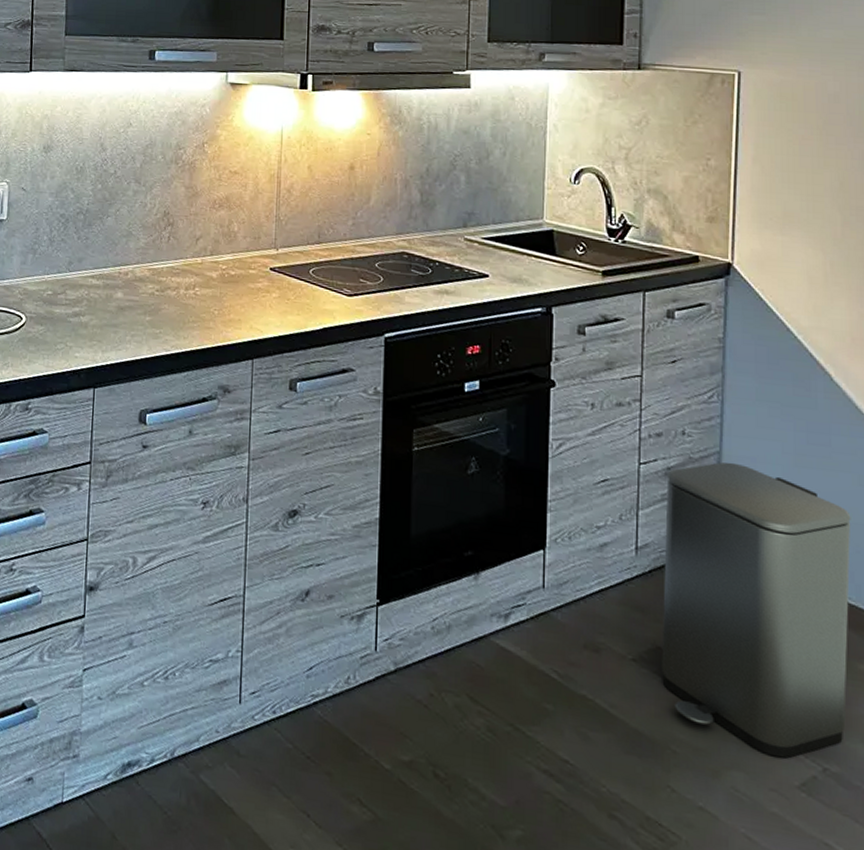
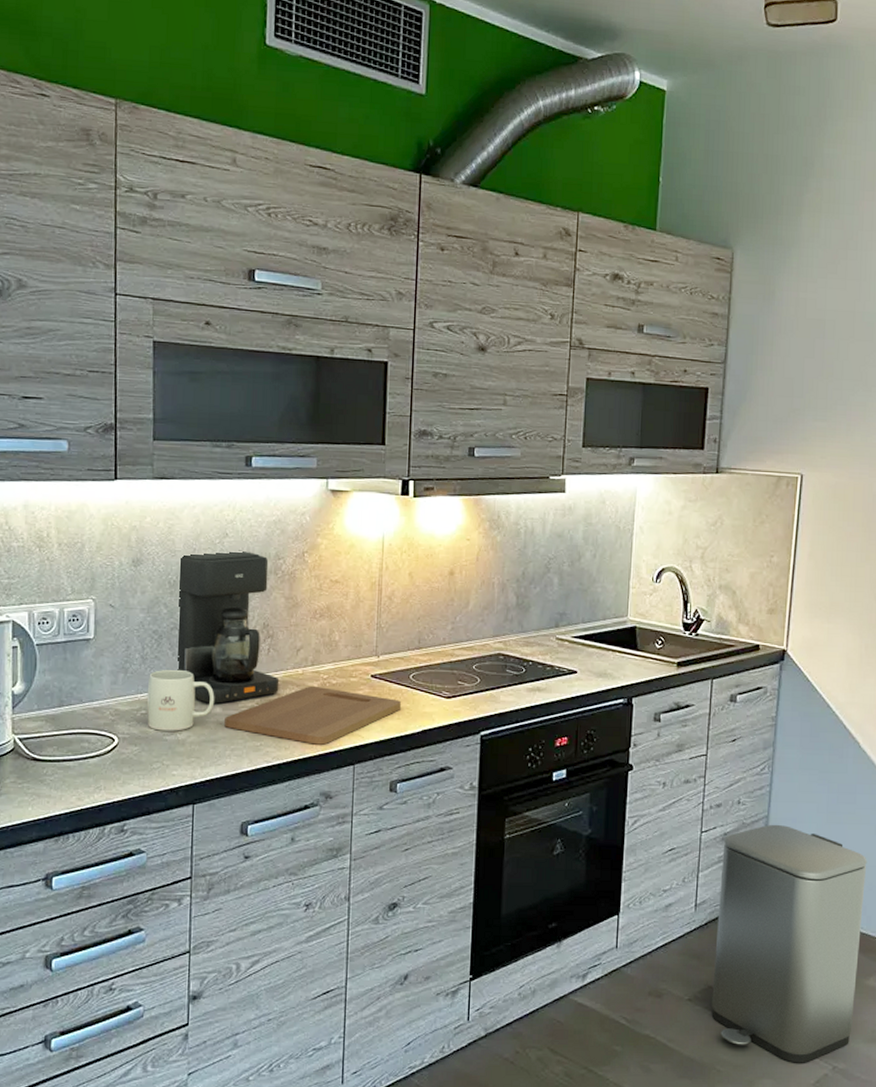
mug: none [52,252,117,314] -> present [146,669,215,731]
coffee maker: none [71,139,179,289] -> present [165,550,280,703]
cutting board: none [125,275,300,337] -> present [224,685,401,745]

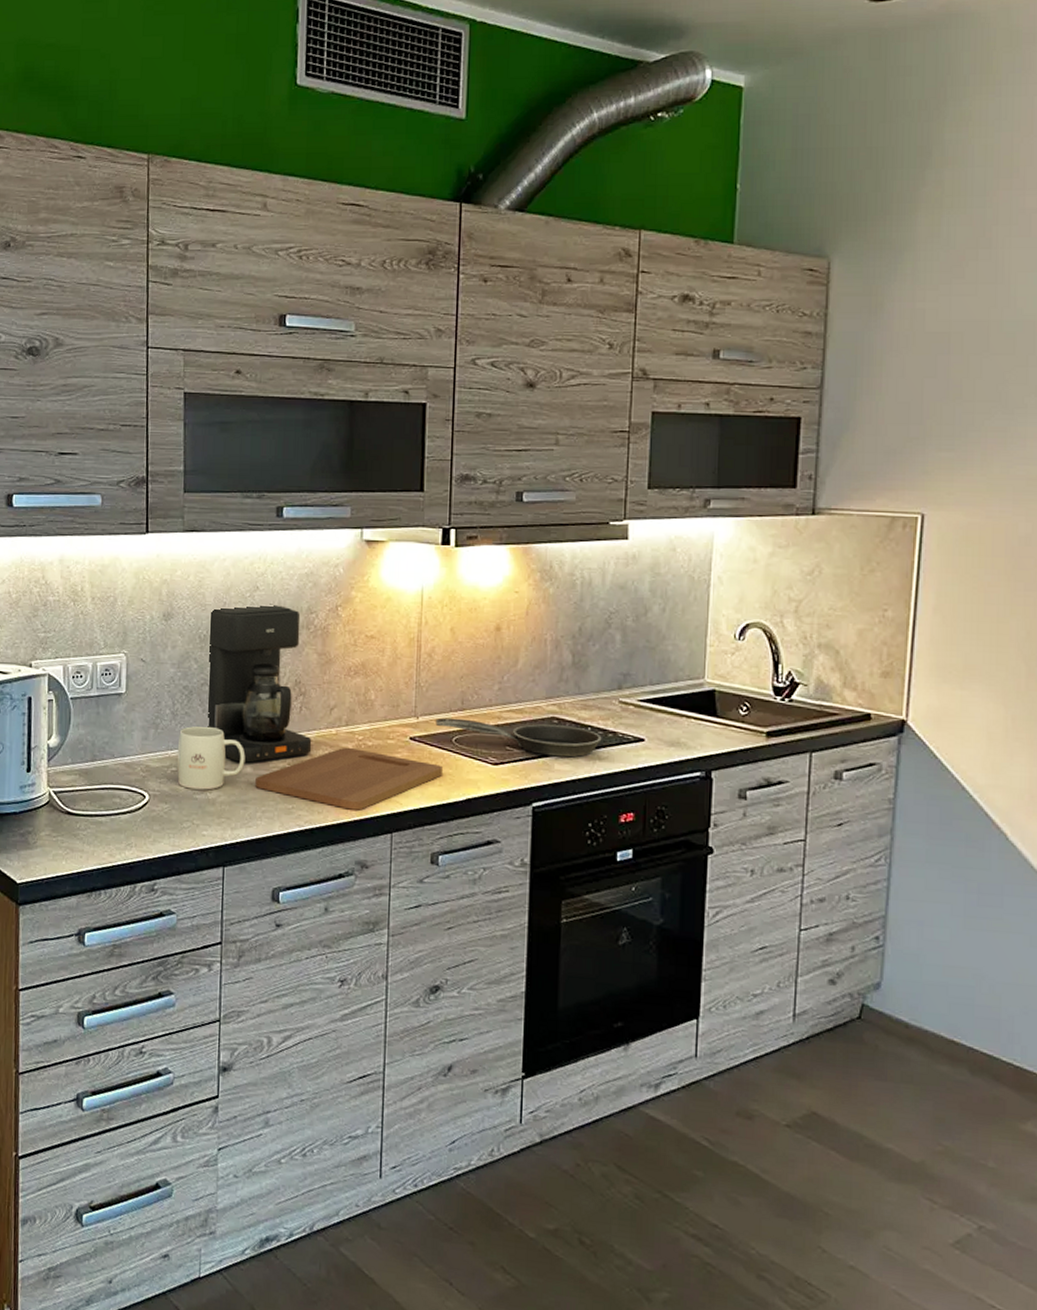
frying pan: none [395,656,541,690] -> present [435,717,602,758]
pedal bin: present [712,824,867,1063] -> none [816,926,1020,1218]

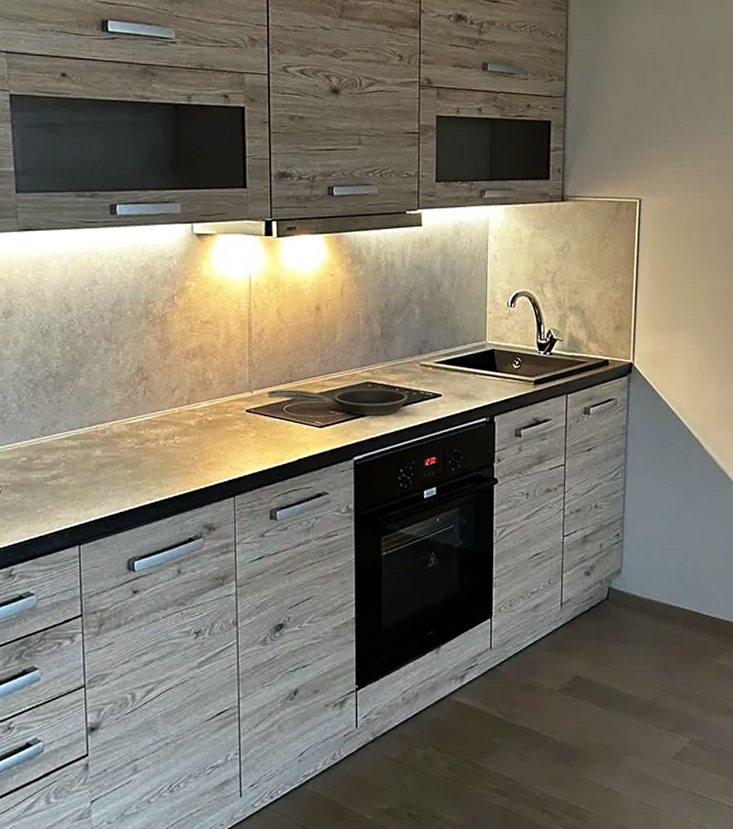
mug: present [177,726,246,790] -> none [26,416,94,477]
coffee maker: present [195,604,312,763] -> none [43,296,157,447]
cutting board: present [255,747,442,810] -> none [105,423,276,480]

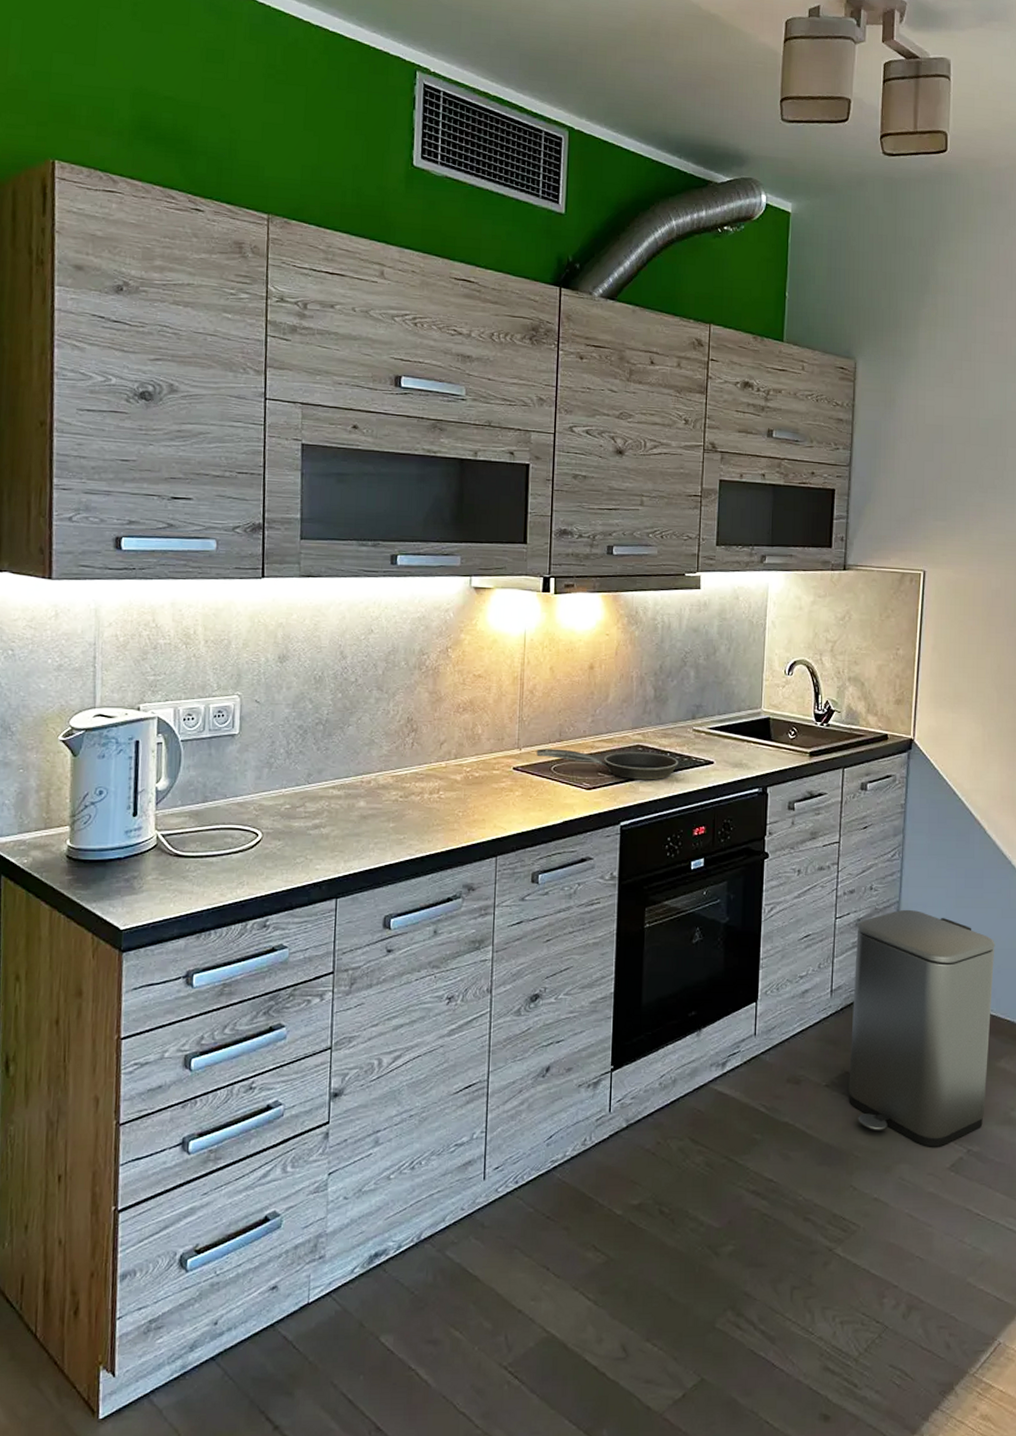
pedal bin: none [580,524,714,740] -> present [849,909,995,1147]

